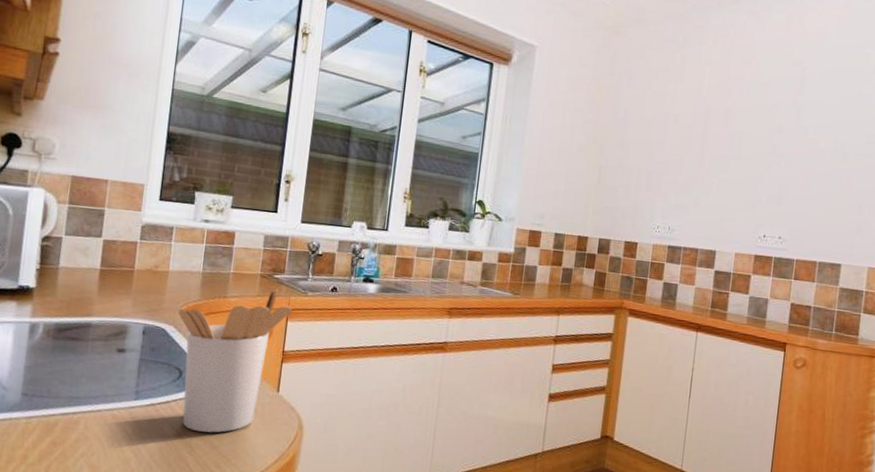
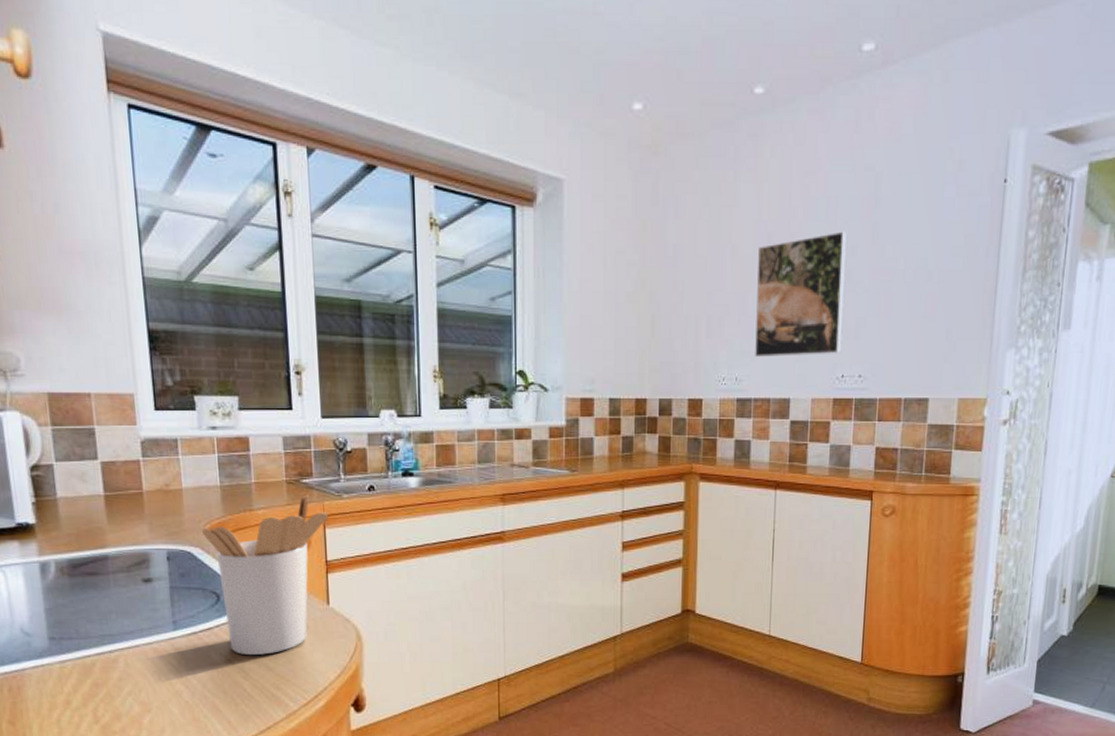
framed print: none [687,112,775,216] -> present [755,231,847,358]

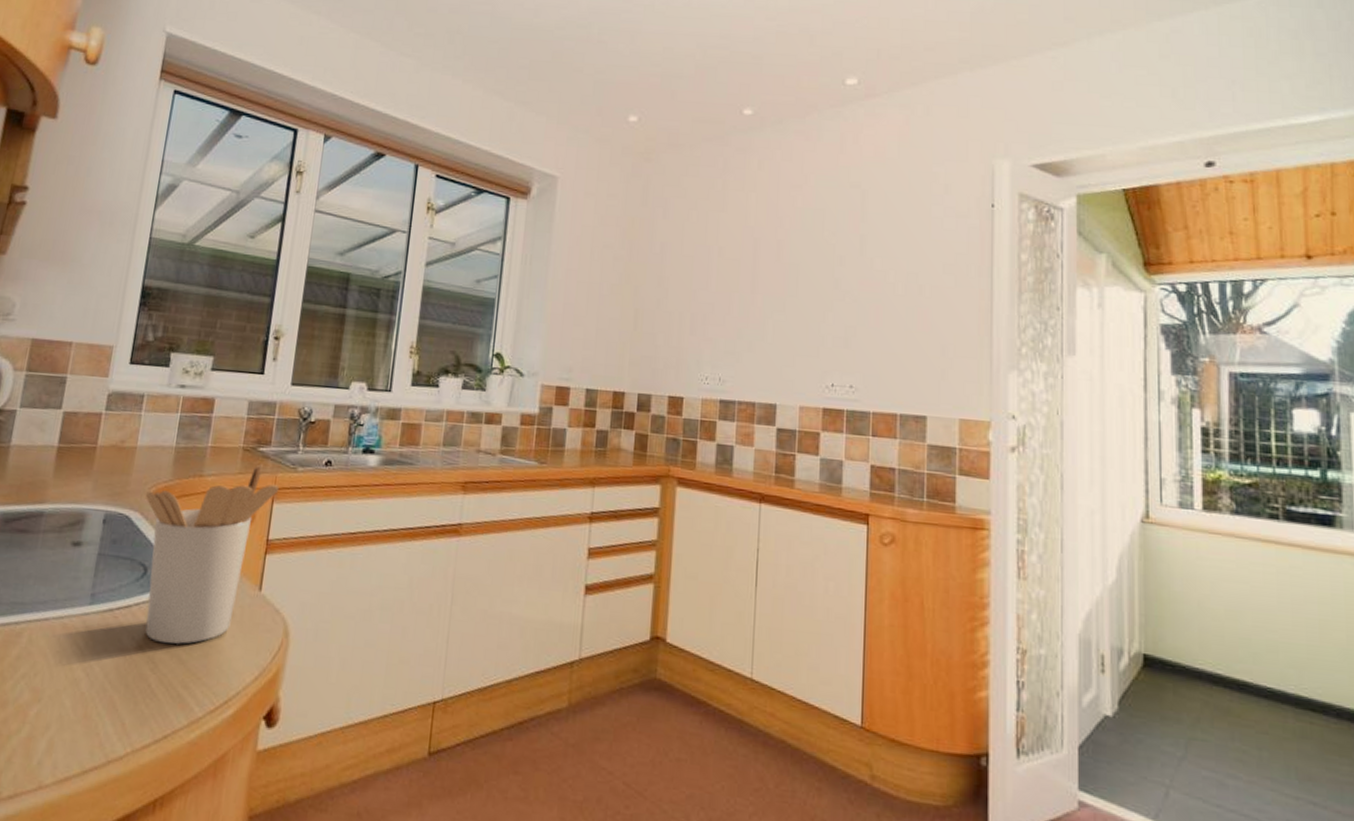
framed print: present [755,231,847,358] -> none [740,241,834,362]

